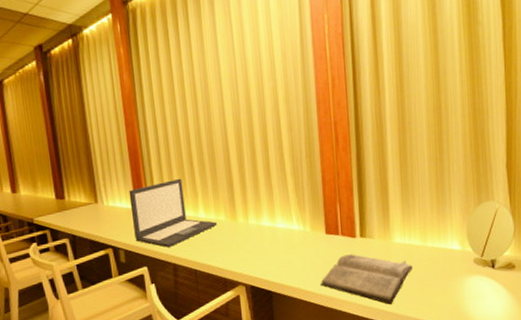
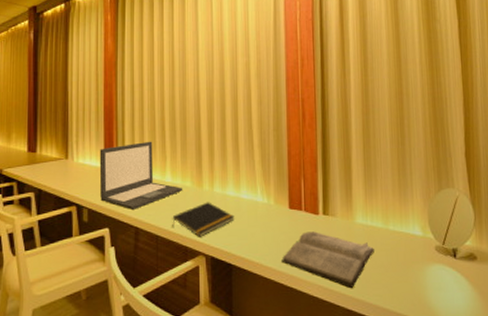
notepad: none [209,234,272,268] -> present [172,202,235,237]

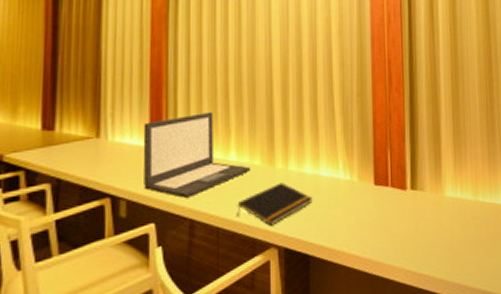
diary: present [281,231,374,288] -> none [366,209,464,270]

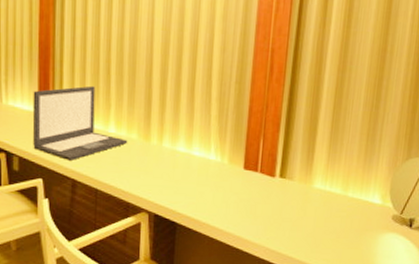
notepad: present [237,182,313,226] -> none [113,157,183,194]

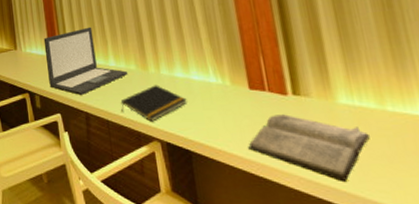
notepad: none [113,157,183,194] -> present [121,85,187,122]
diary: none [230,194,329,252] -> present [248,114,370,181]

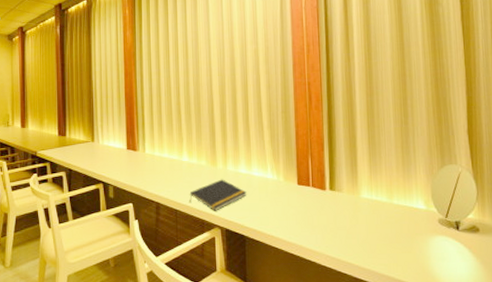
laptop: present [43,27,128,95] -> none [122,124,199,186]
diary: present [248,114,370,181] -> none [291,206,379,258]

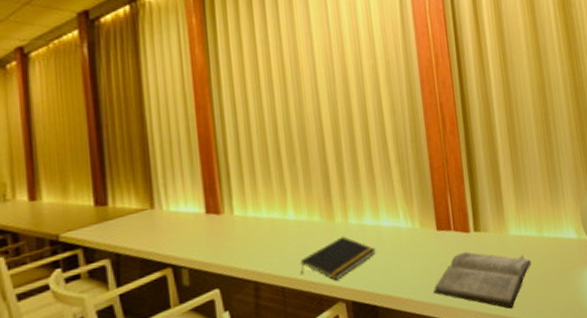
diary: none [291,206,379,258] -> present [434,252,531,309]

